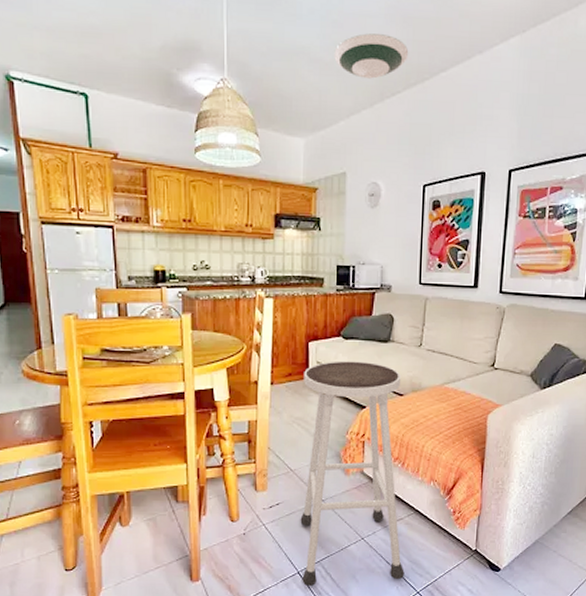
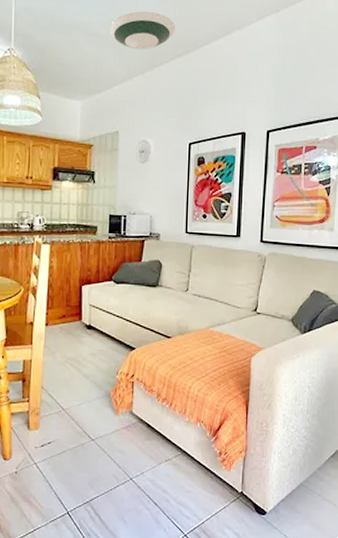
stool: present [300,361,405,587] -> none [71,304,172,528]

